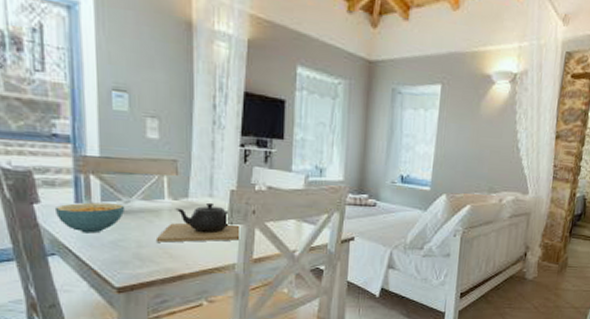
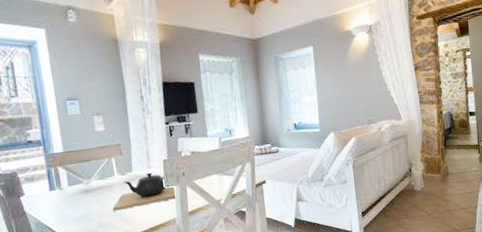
cereal bowl: present [54,202,125,234] -> none [35,185,87,213]

